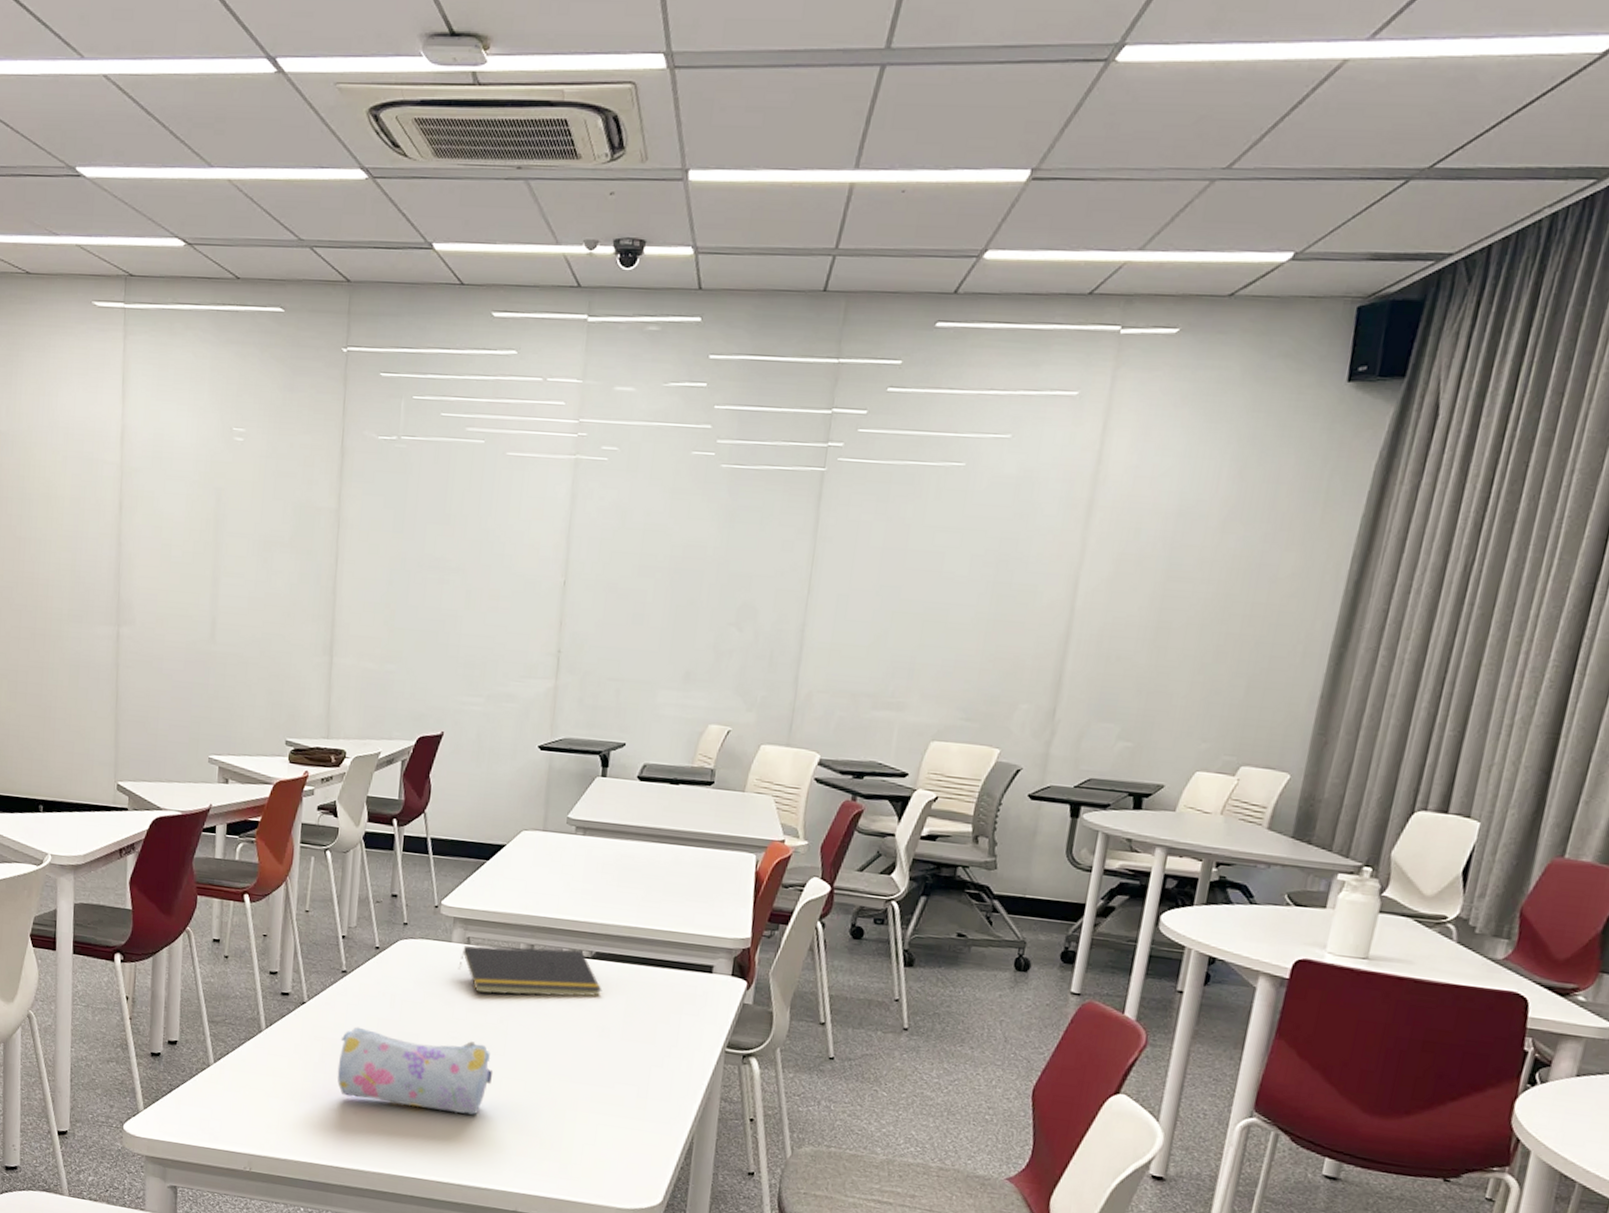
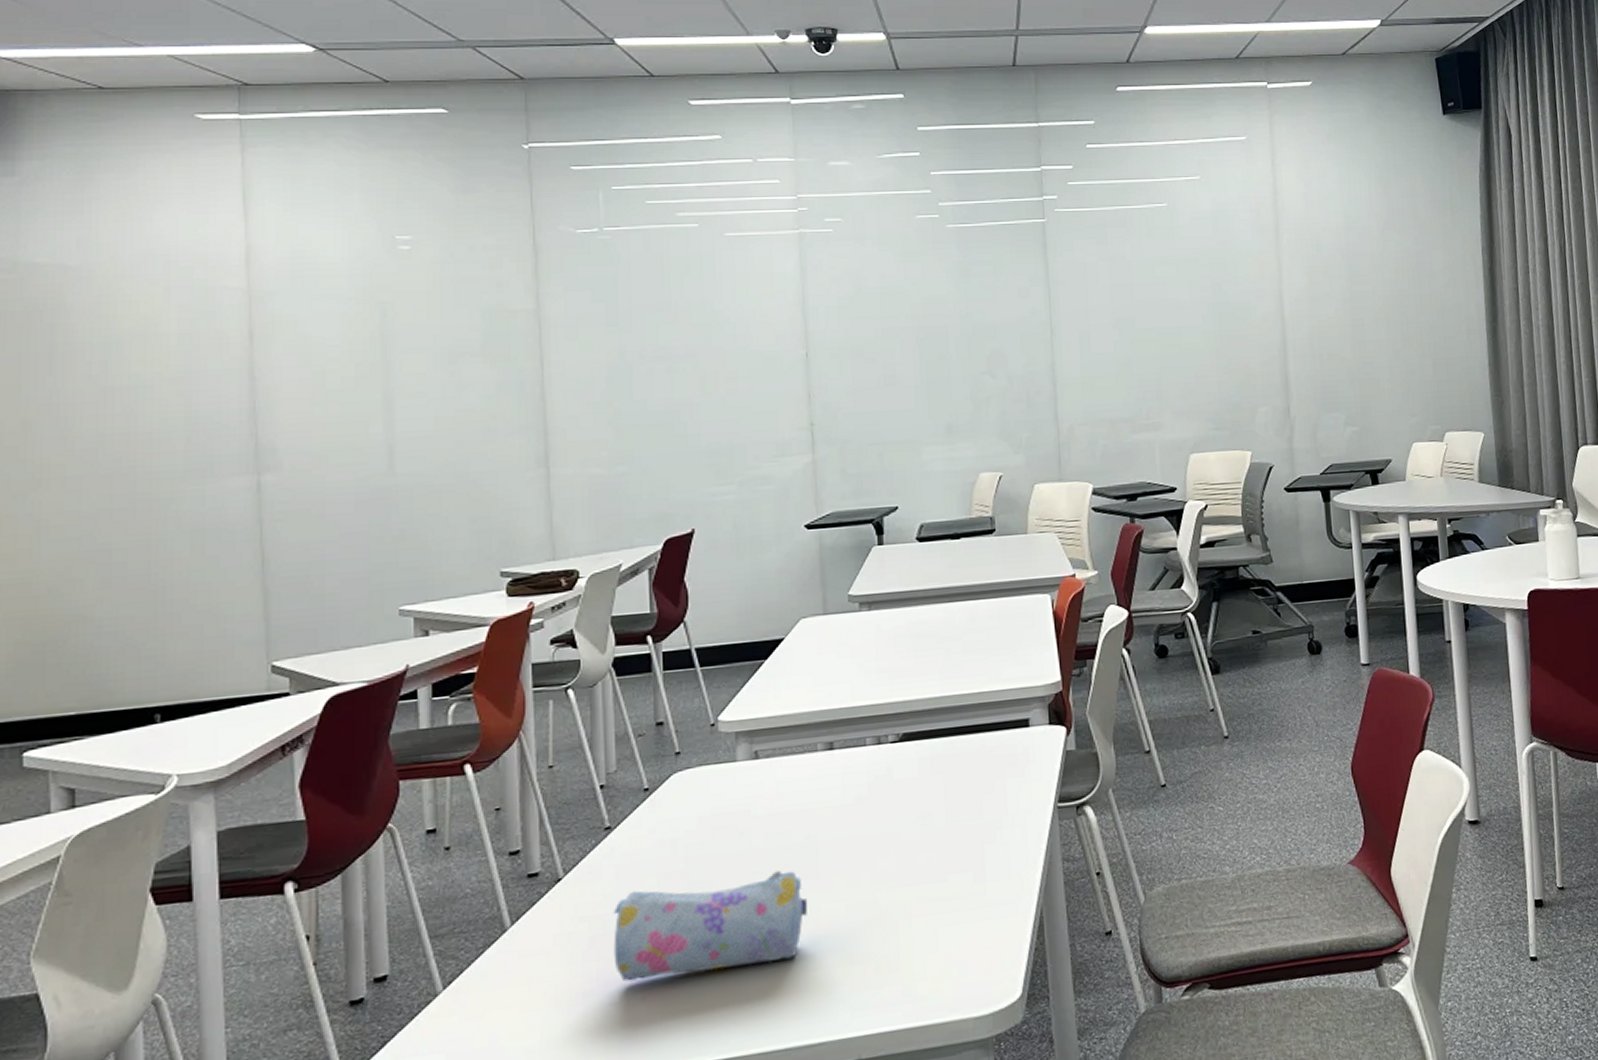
notepad: present [458,945,602,997] -> none [748,736,917,813]

